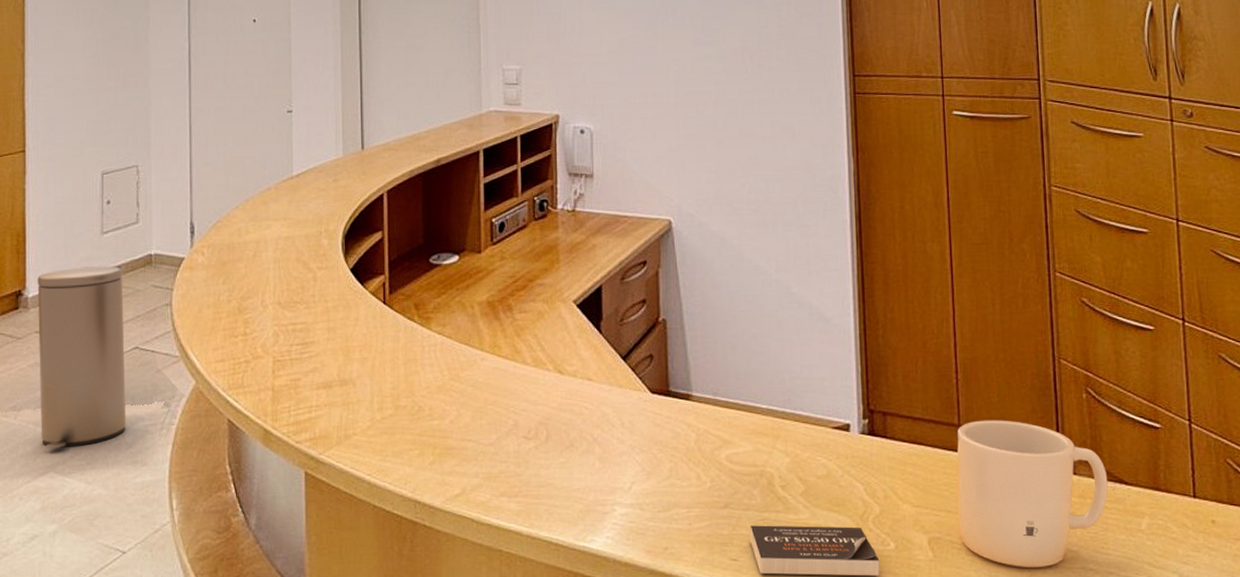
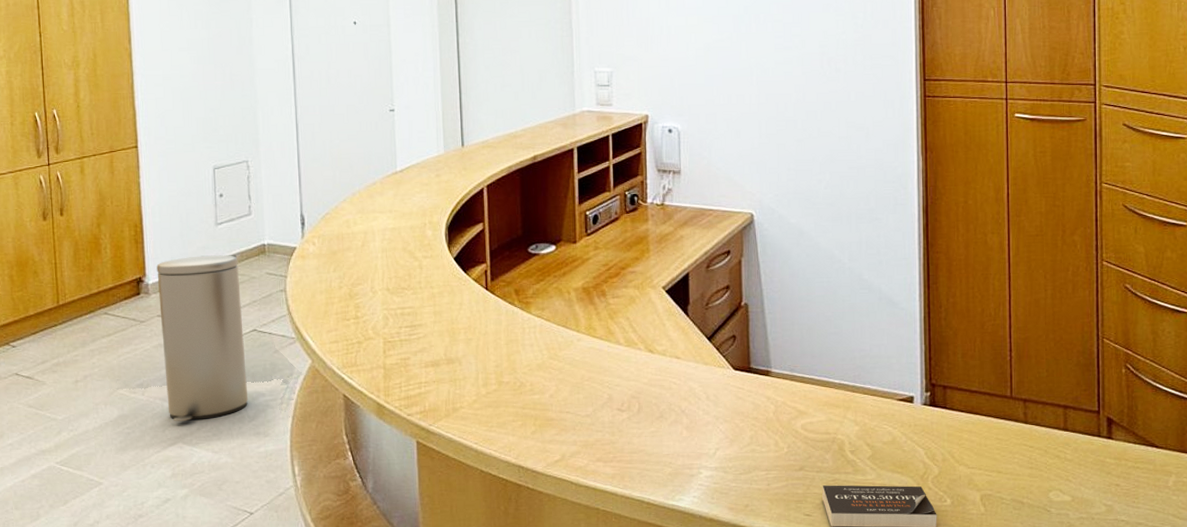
mug: present [957,420,1109,567] -> none [1007,392,1141,519]

